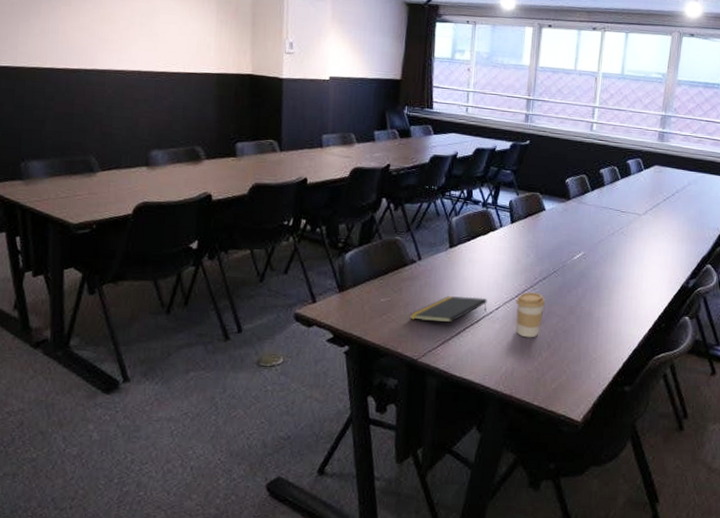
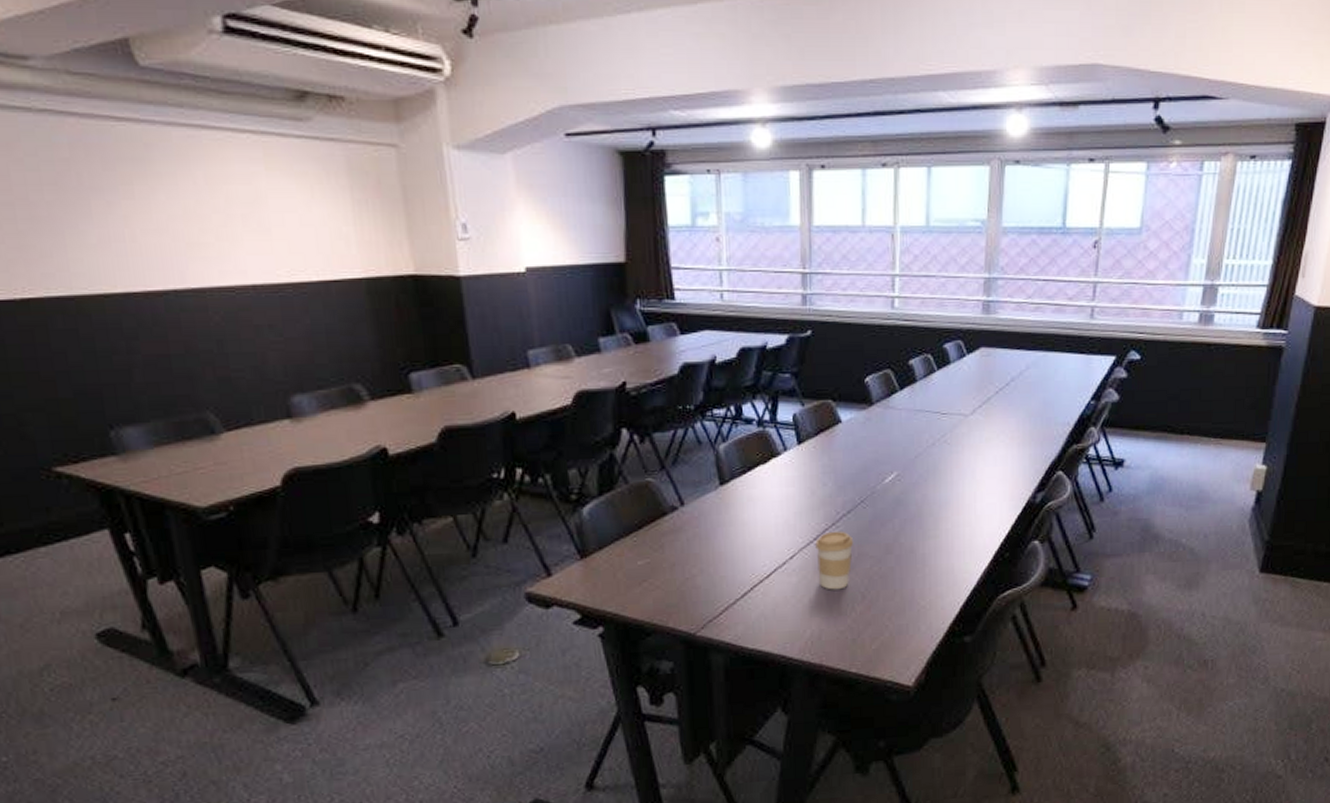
notepad: present [409,296,487,323] -> none [678,545,778,584]

